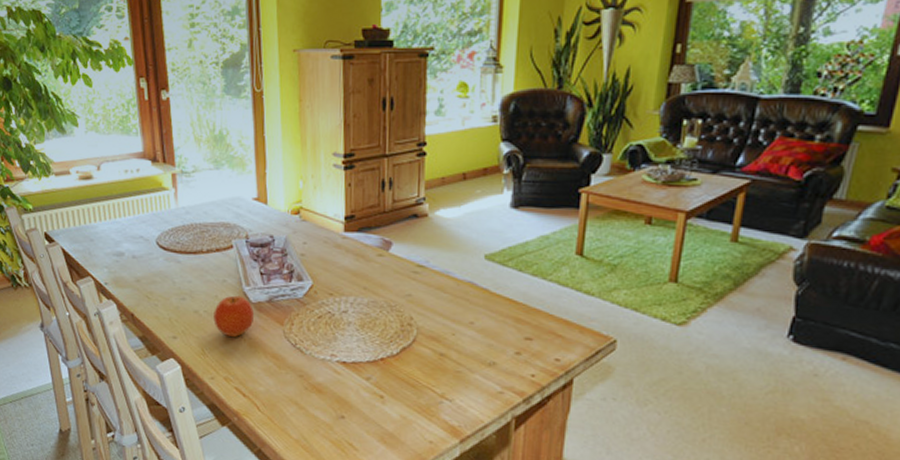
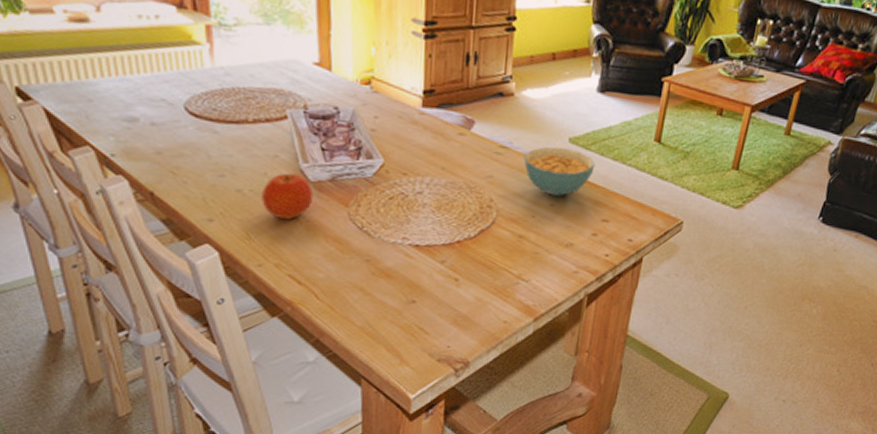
cereal bowl: none [441,264,514,314] -> present [524,147,595,197]

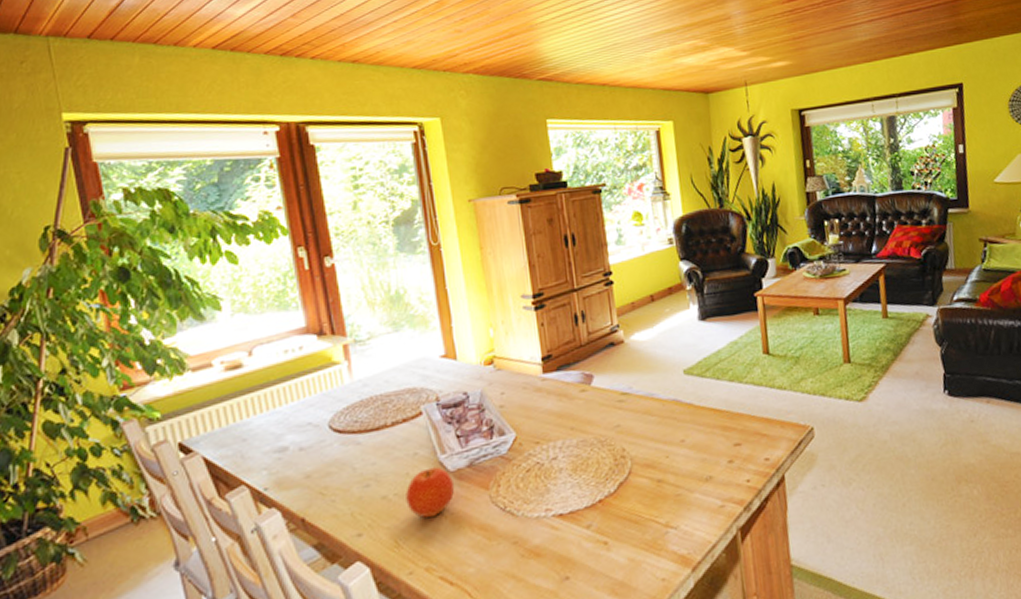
cereal bowl: present [524,147,595,197] -> none [646,380,714,431]

